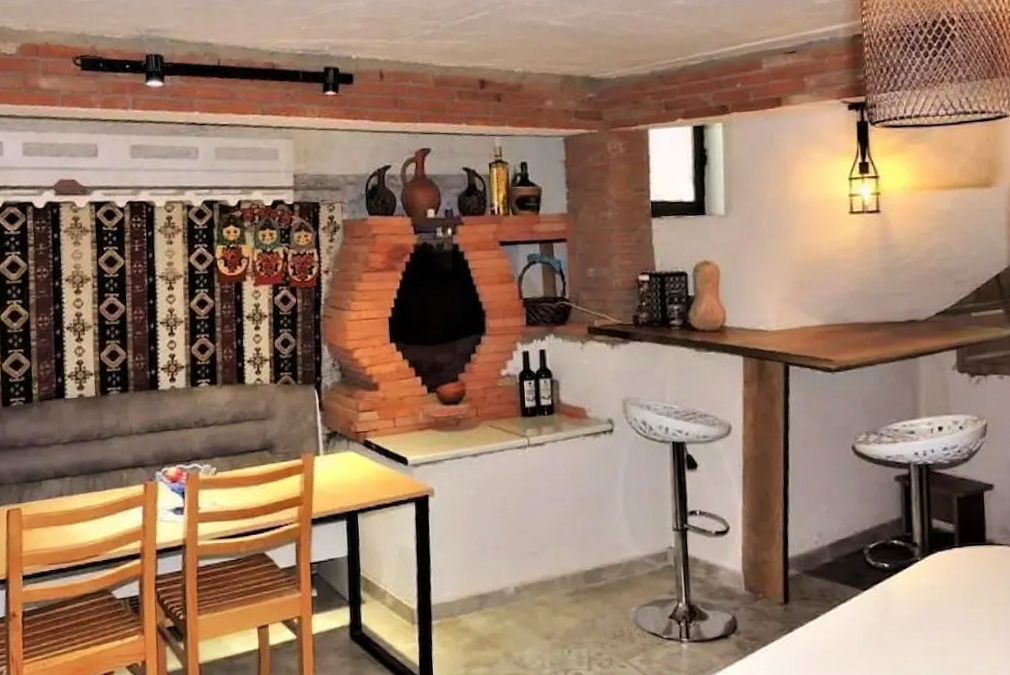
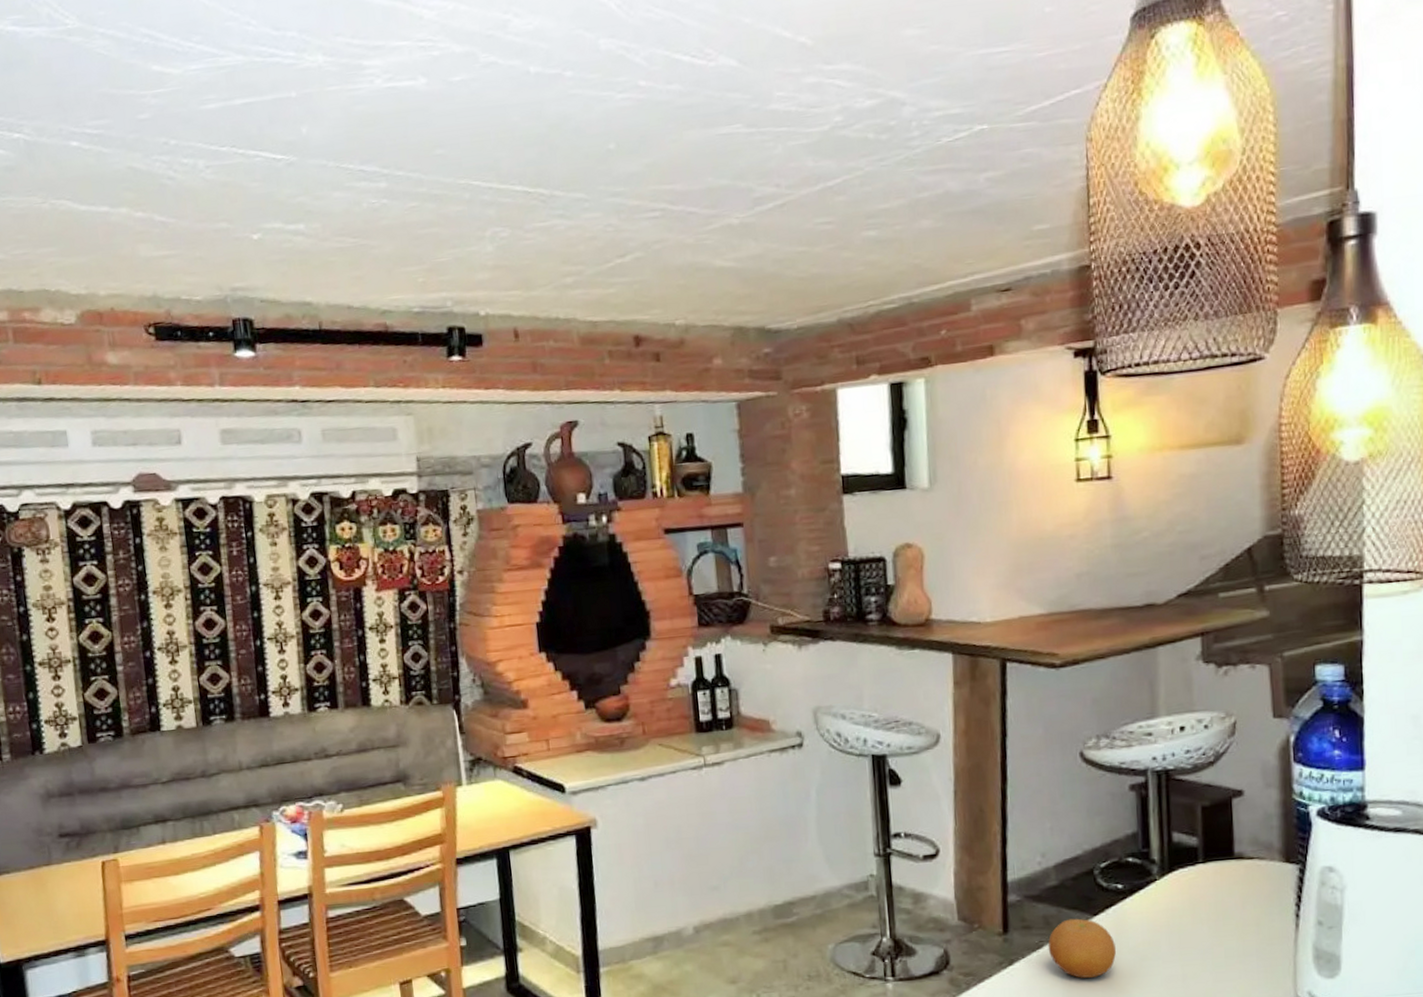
fruit: none [823,592,883,647] -> present [1048,918,1116,979]

